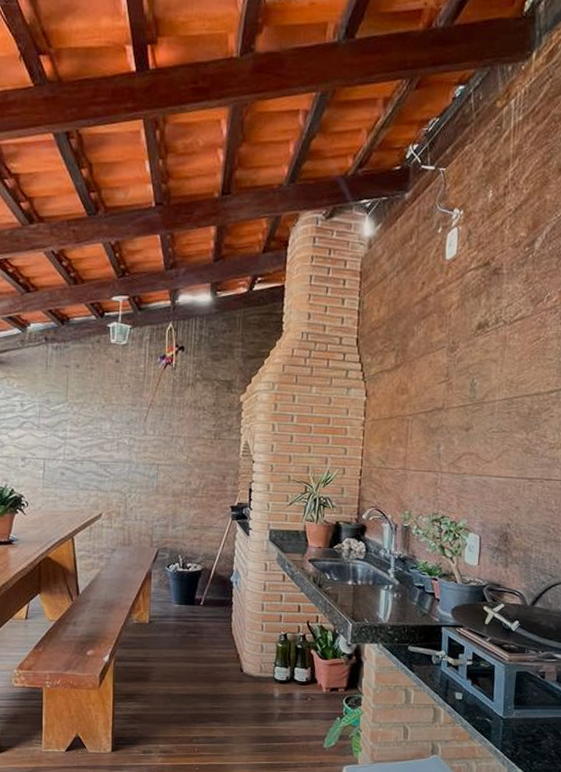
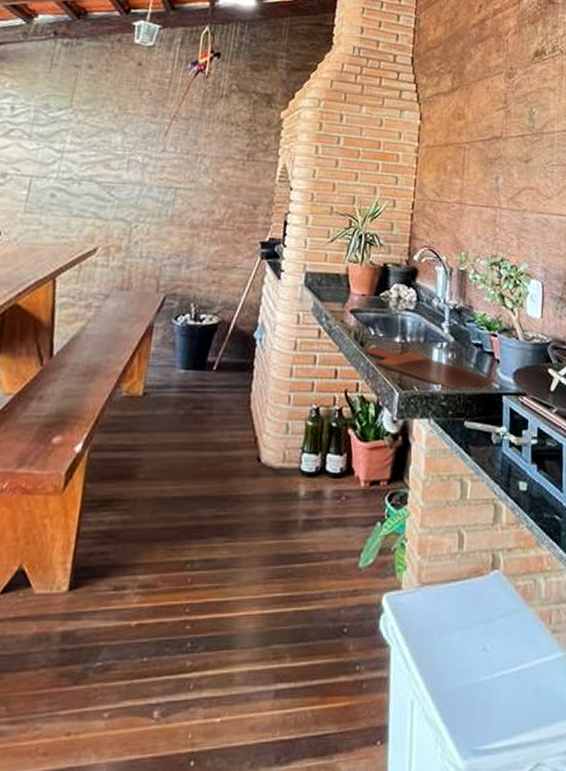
cutting board: none [322,589,434,623] -> present [364,347,493,391]

